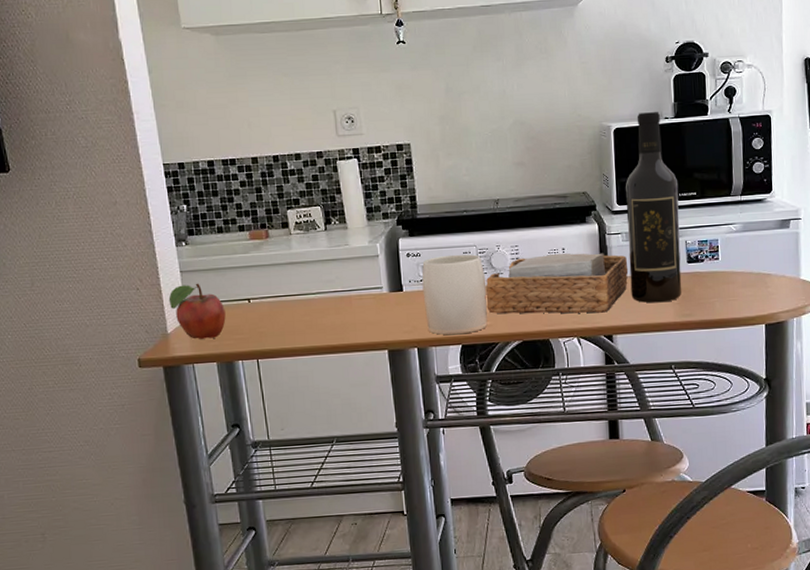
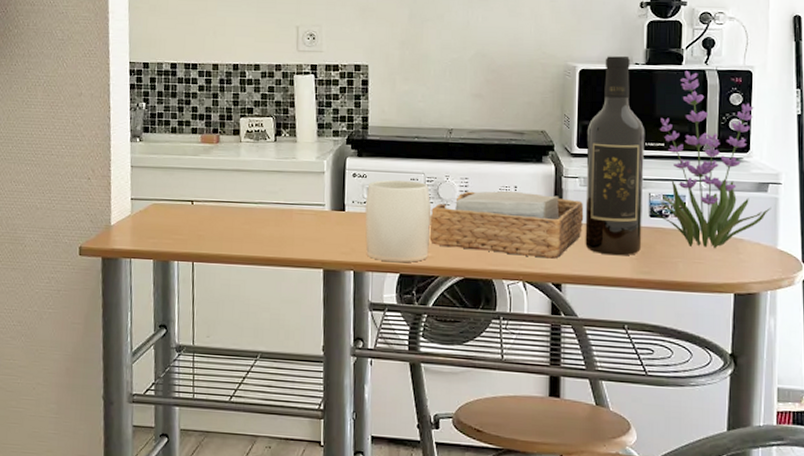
fruit: present [168,283,226,339] -> none [116,179,168,236]
plant: none [688,120,794,286] -> present [650,70,771,249]

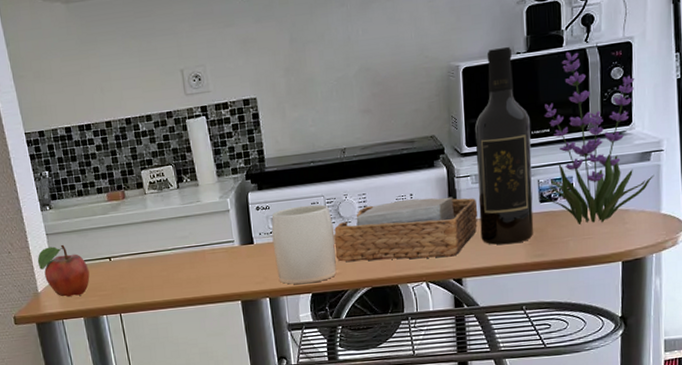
fruit: none [116,179,168,236] -> present [37,244,90,297]

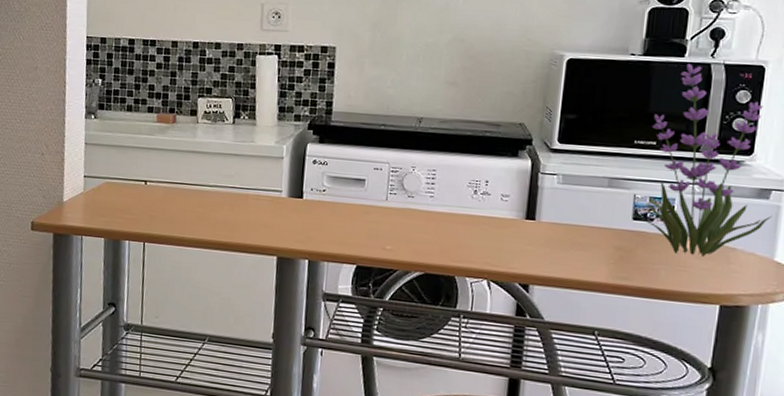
fruit: present [37,244,90,297] -> none [69,156,121,214]
mug: present [271,204,337,285] -> none [322,168,395,255]
napkin holder: present [334,196,478,262] -> none [390,183,560,259]
wine bottle: present [475,47,534,245] -> none [558,45,636,260]

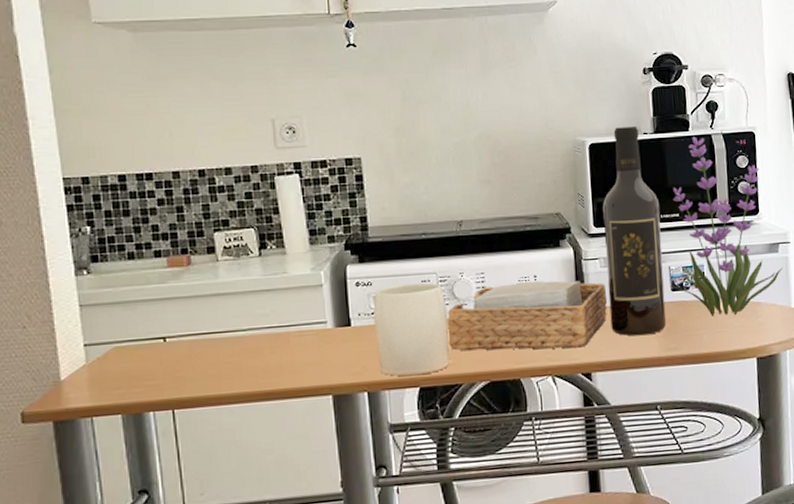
mug: none [322,168,395,255] -> present [373,282,450,377]
napkin holder: none [390,183,560,259] -> present [448,280,608,351]
wine bottle: none [558,45,636,260] -> present [603,127,667,336]

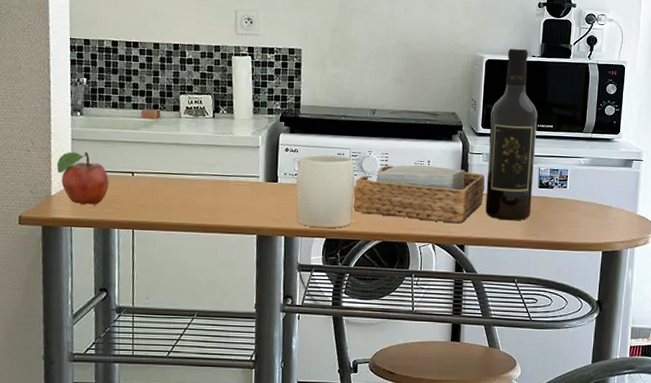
fruit: none [63,319,135,387] -> present [56,151,109,205]
plant: present [672,136,783,316] -> none [539,63,634,215]

